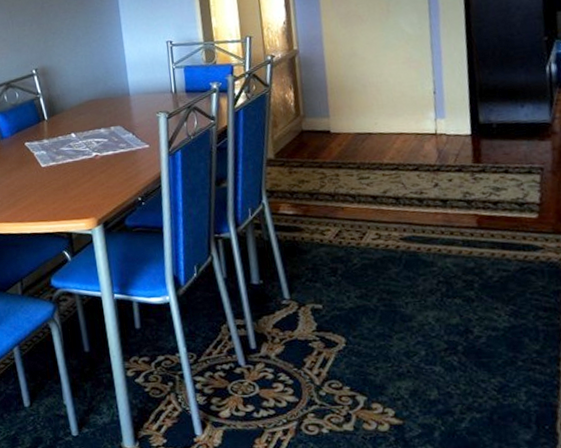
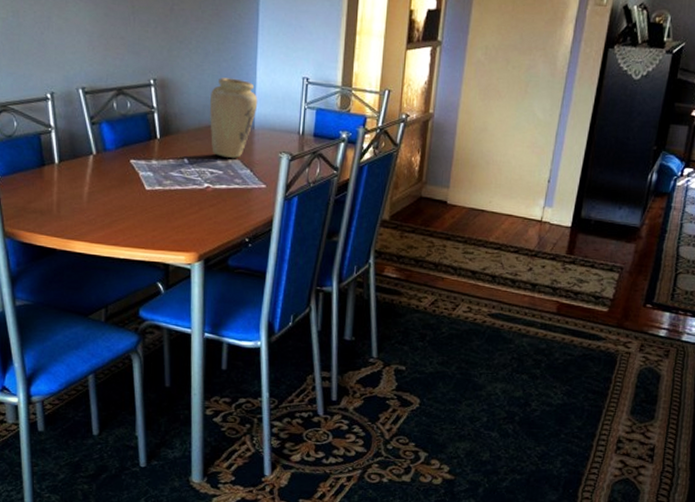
vase: none [86,54,130,126] -> present [210,78,258,158]

